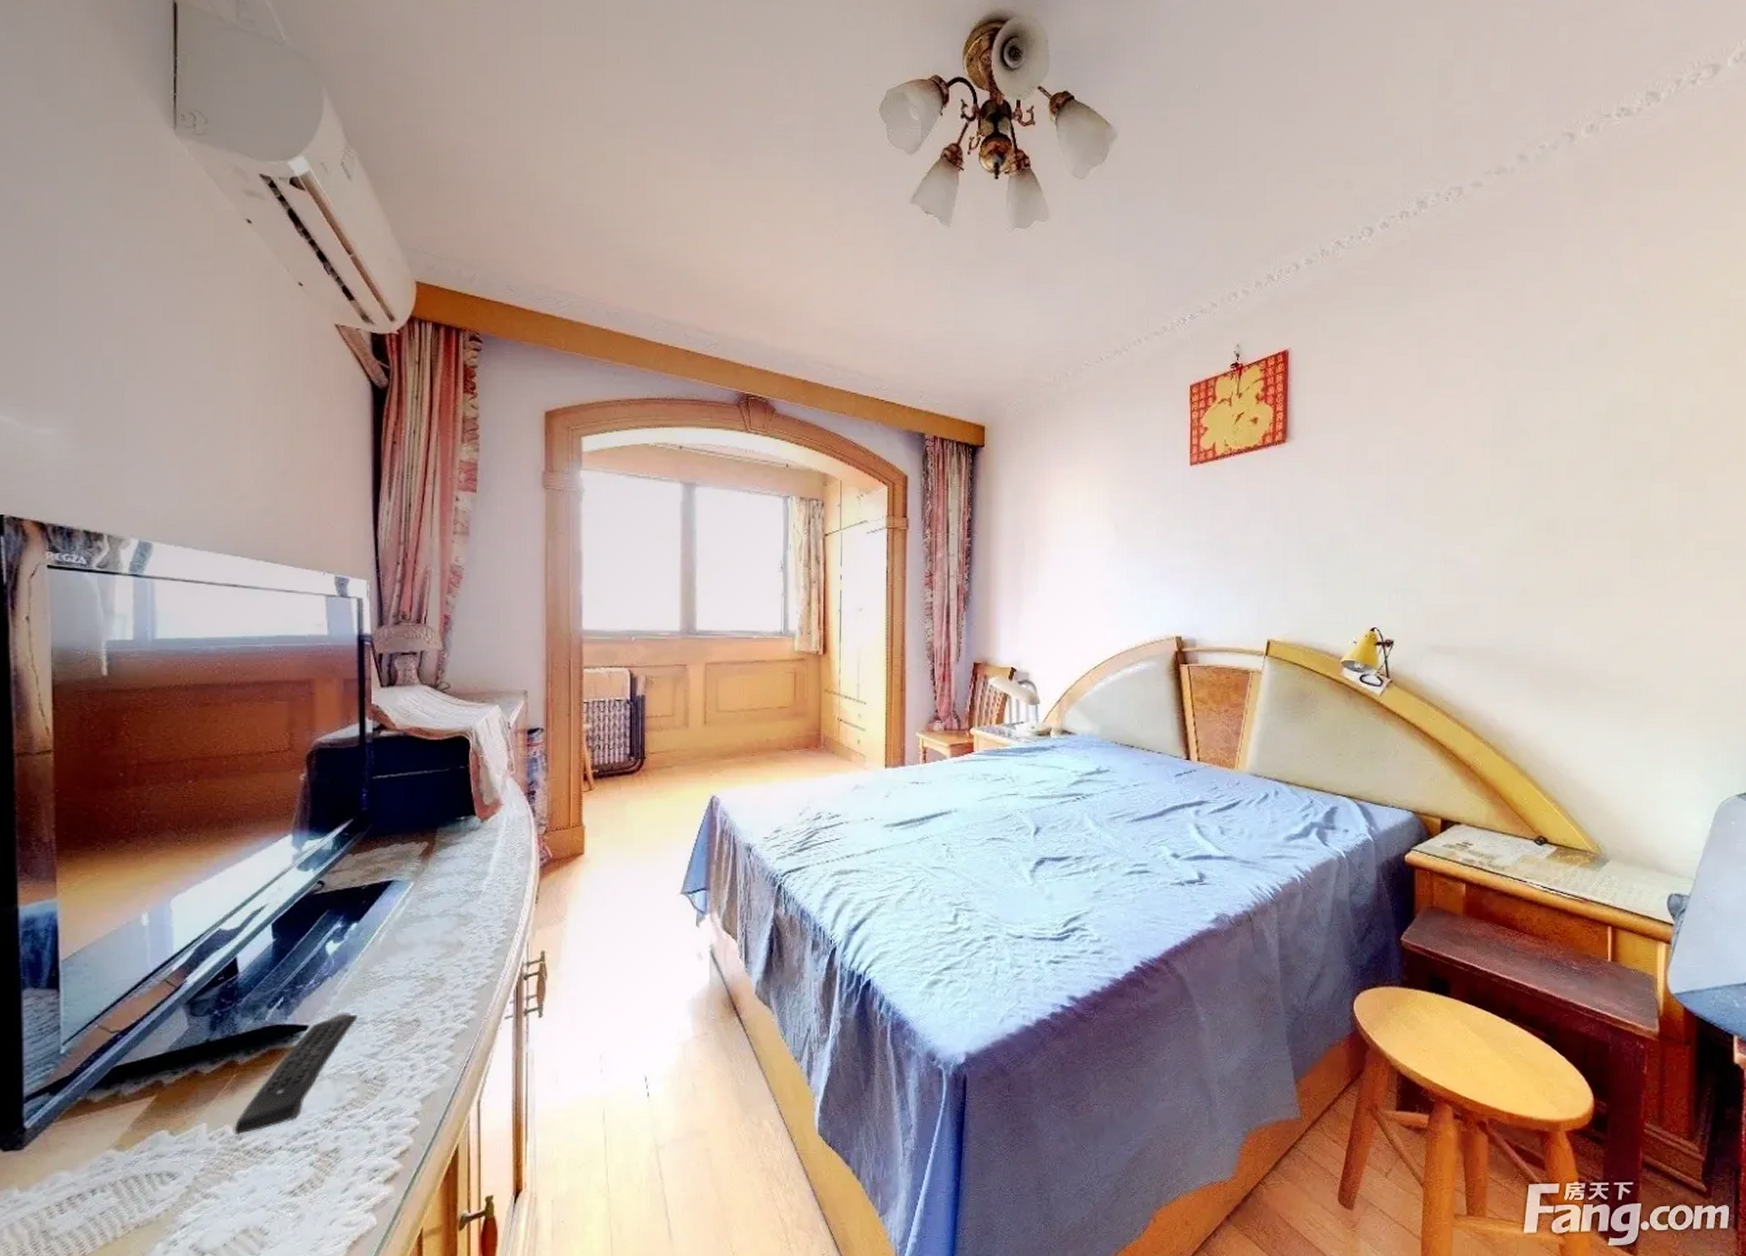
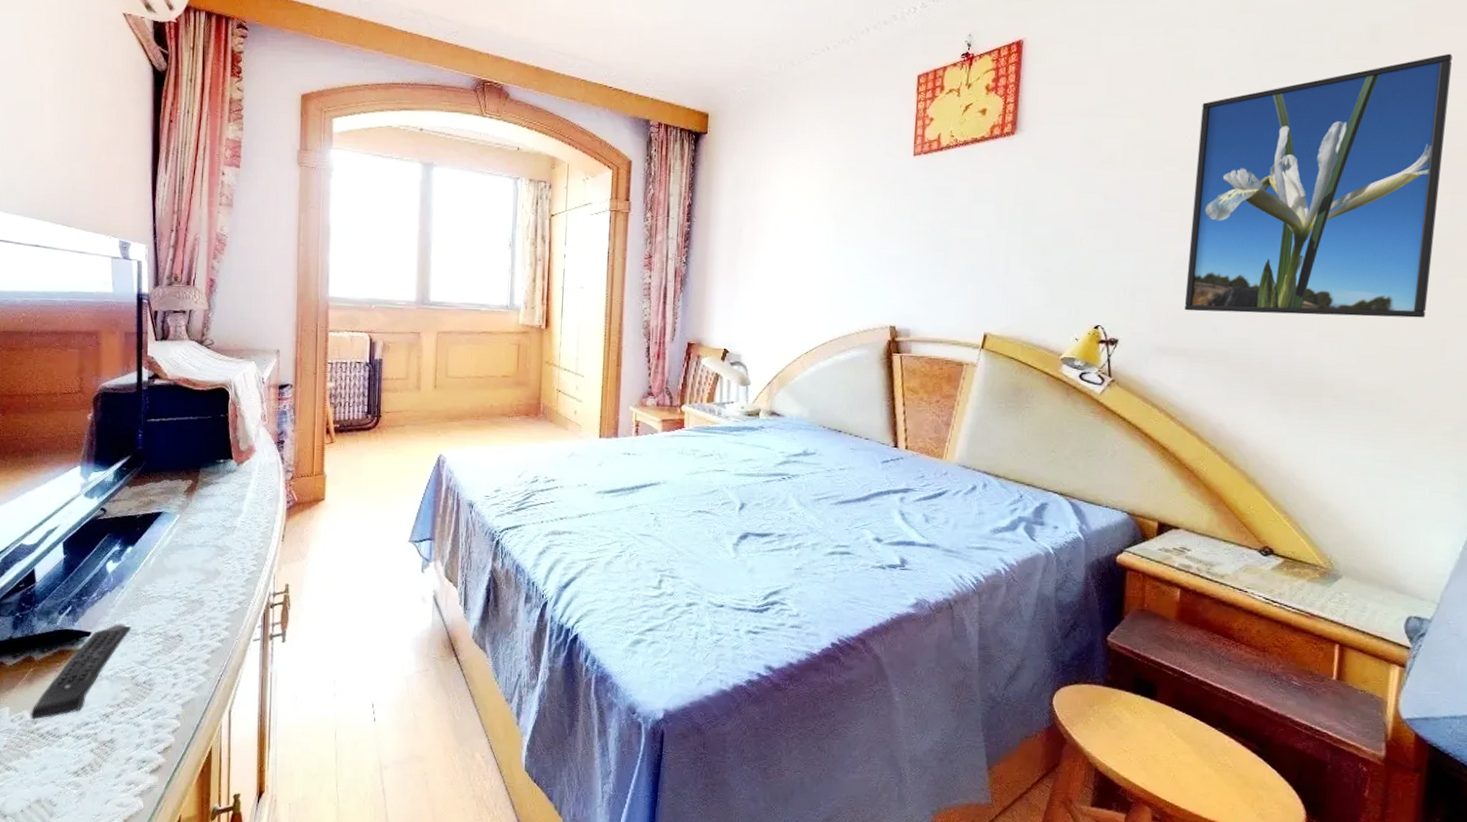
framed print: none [1451,361,1670,610] -> present [1184,53,1452,318]

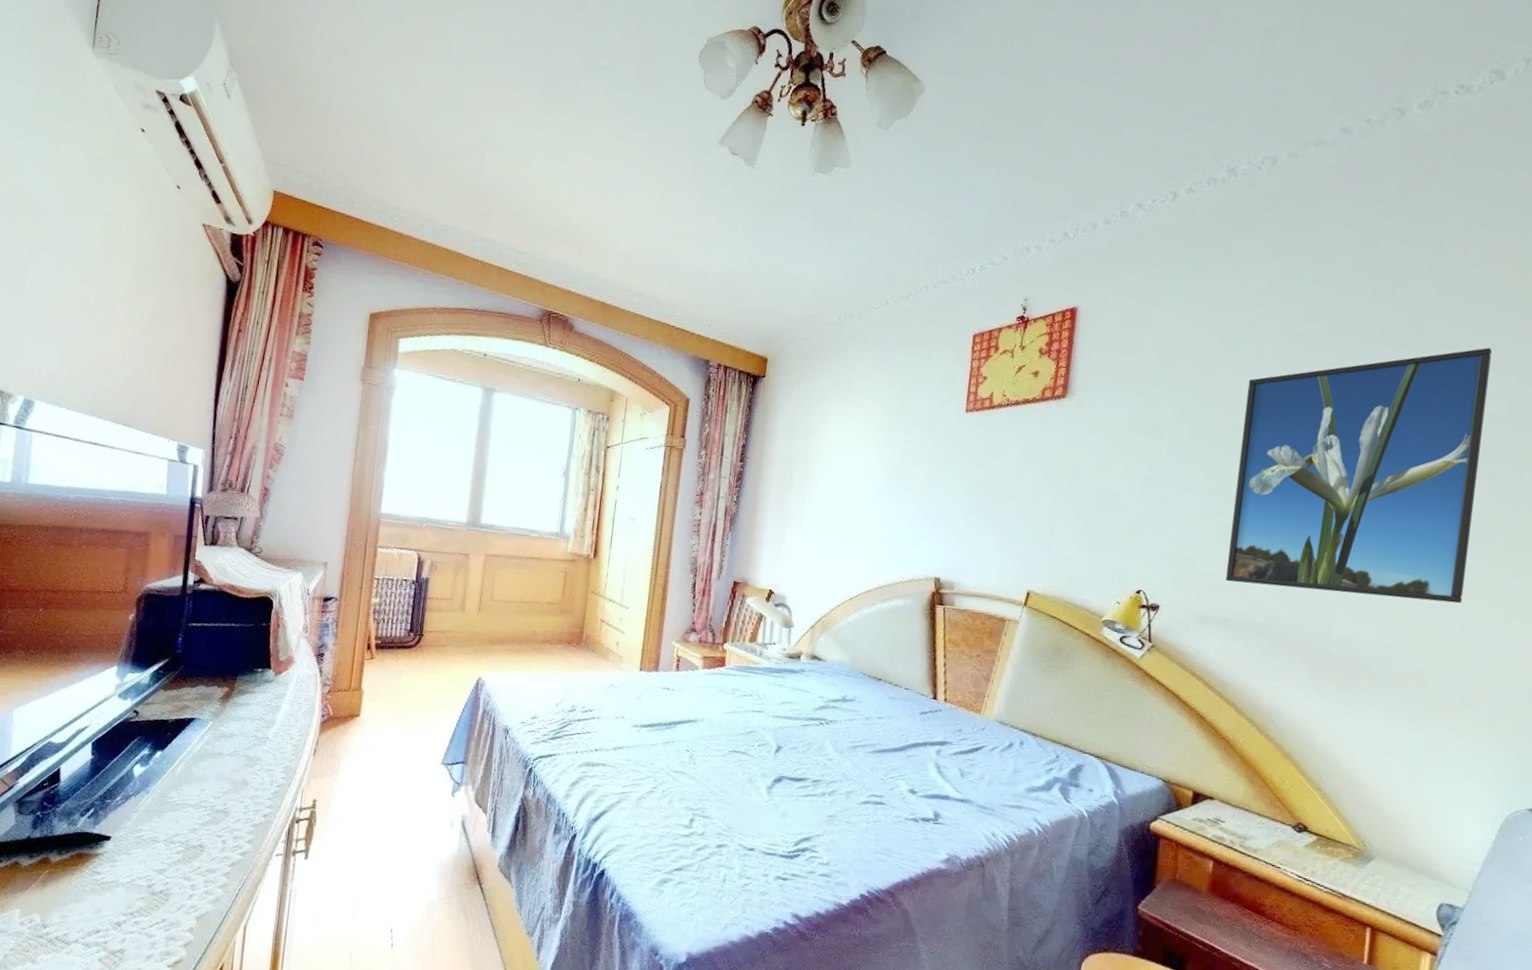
remote control: present [32,624,131,719] -> none [42,829,153,924]

